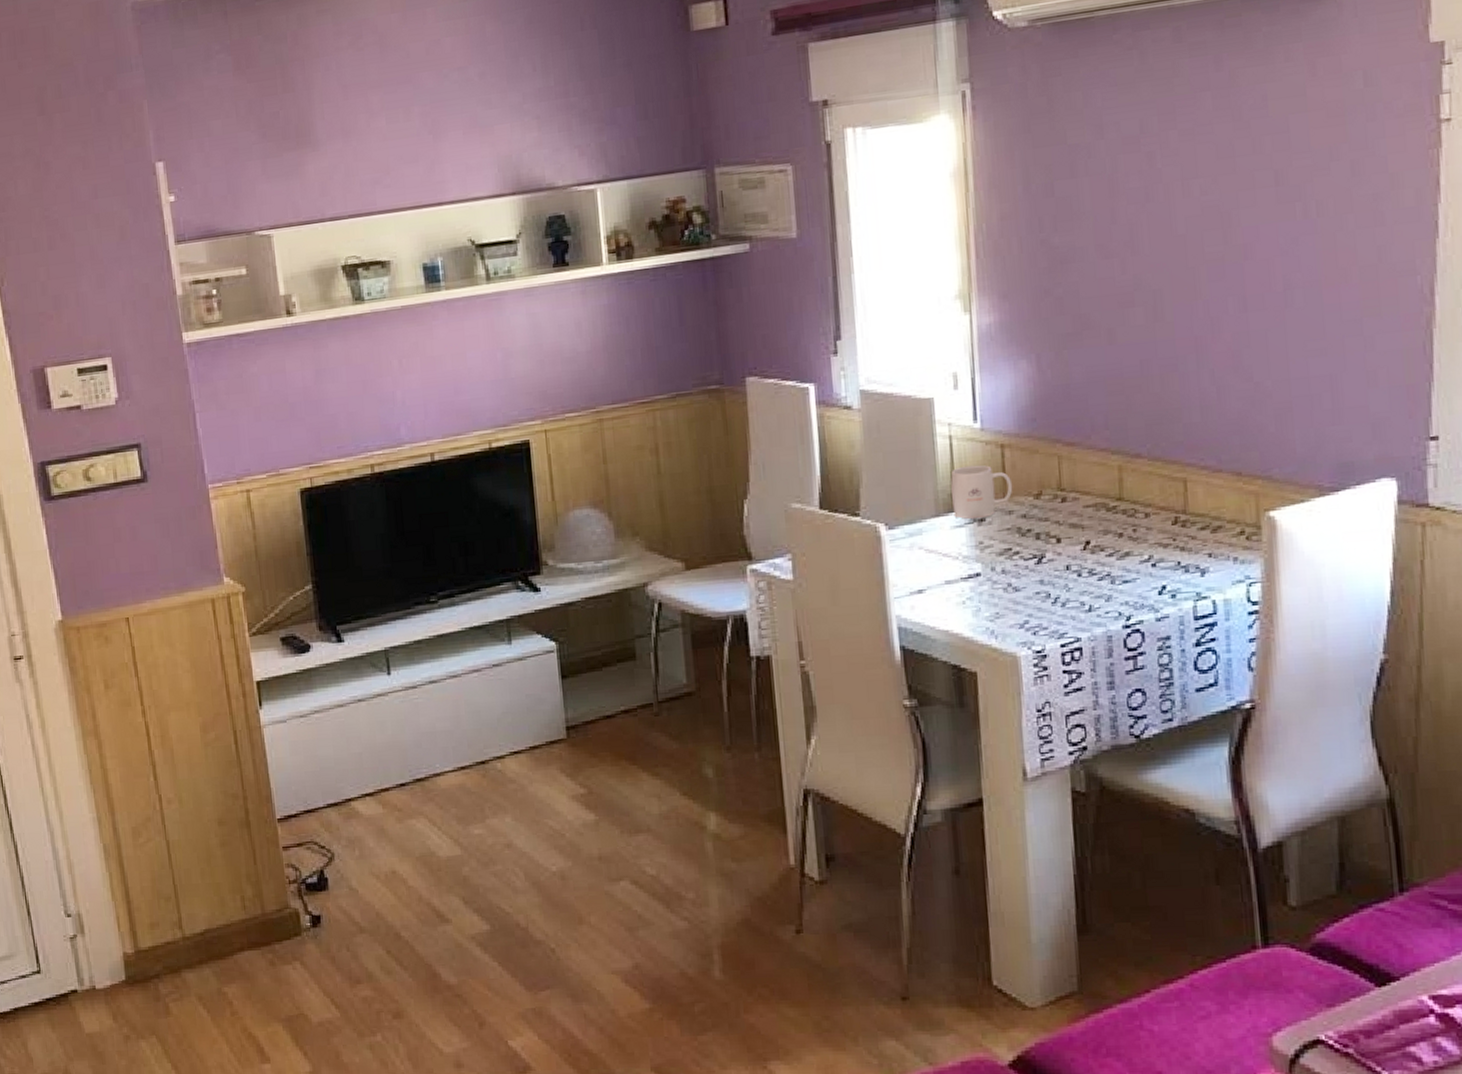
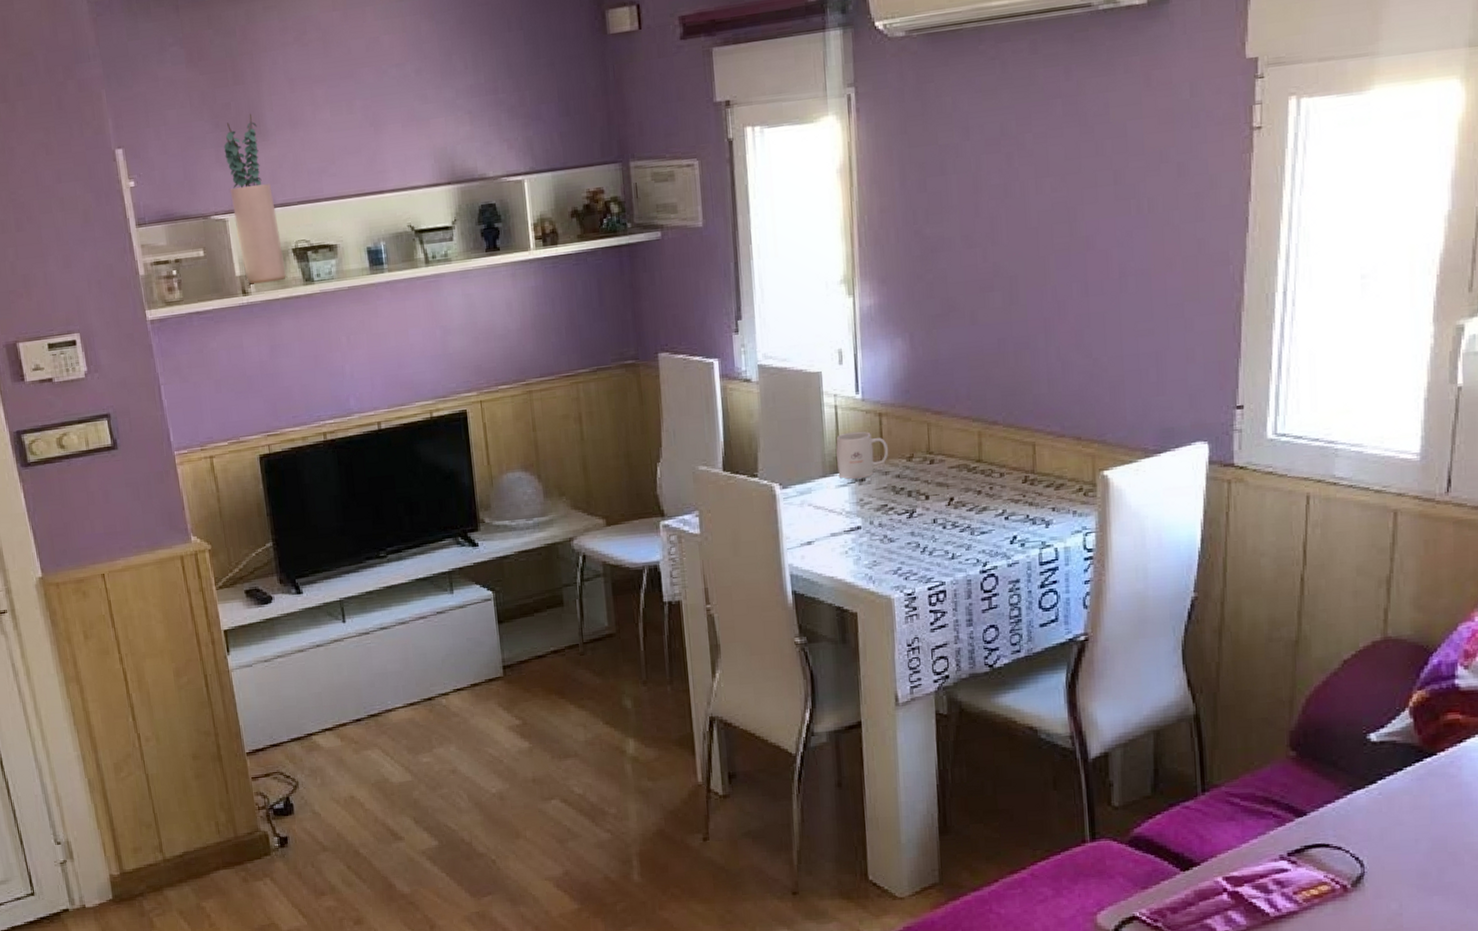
vase: none [271,122,334,304] -> present [224,113,286,285]

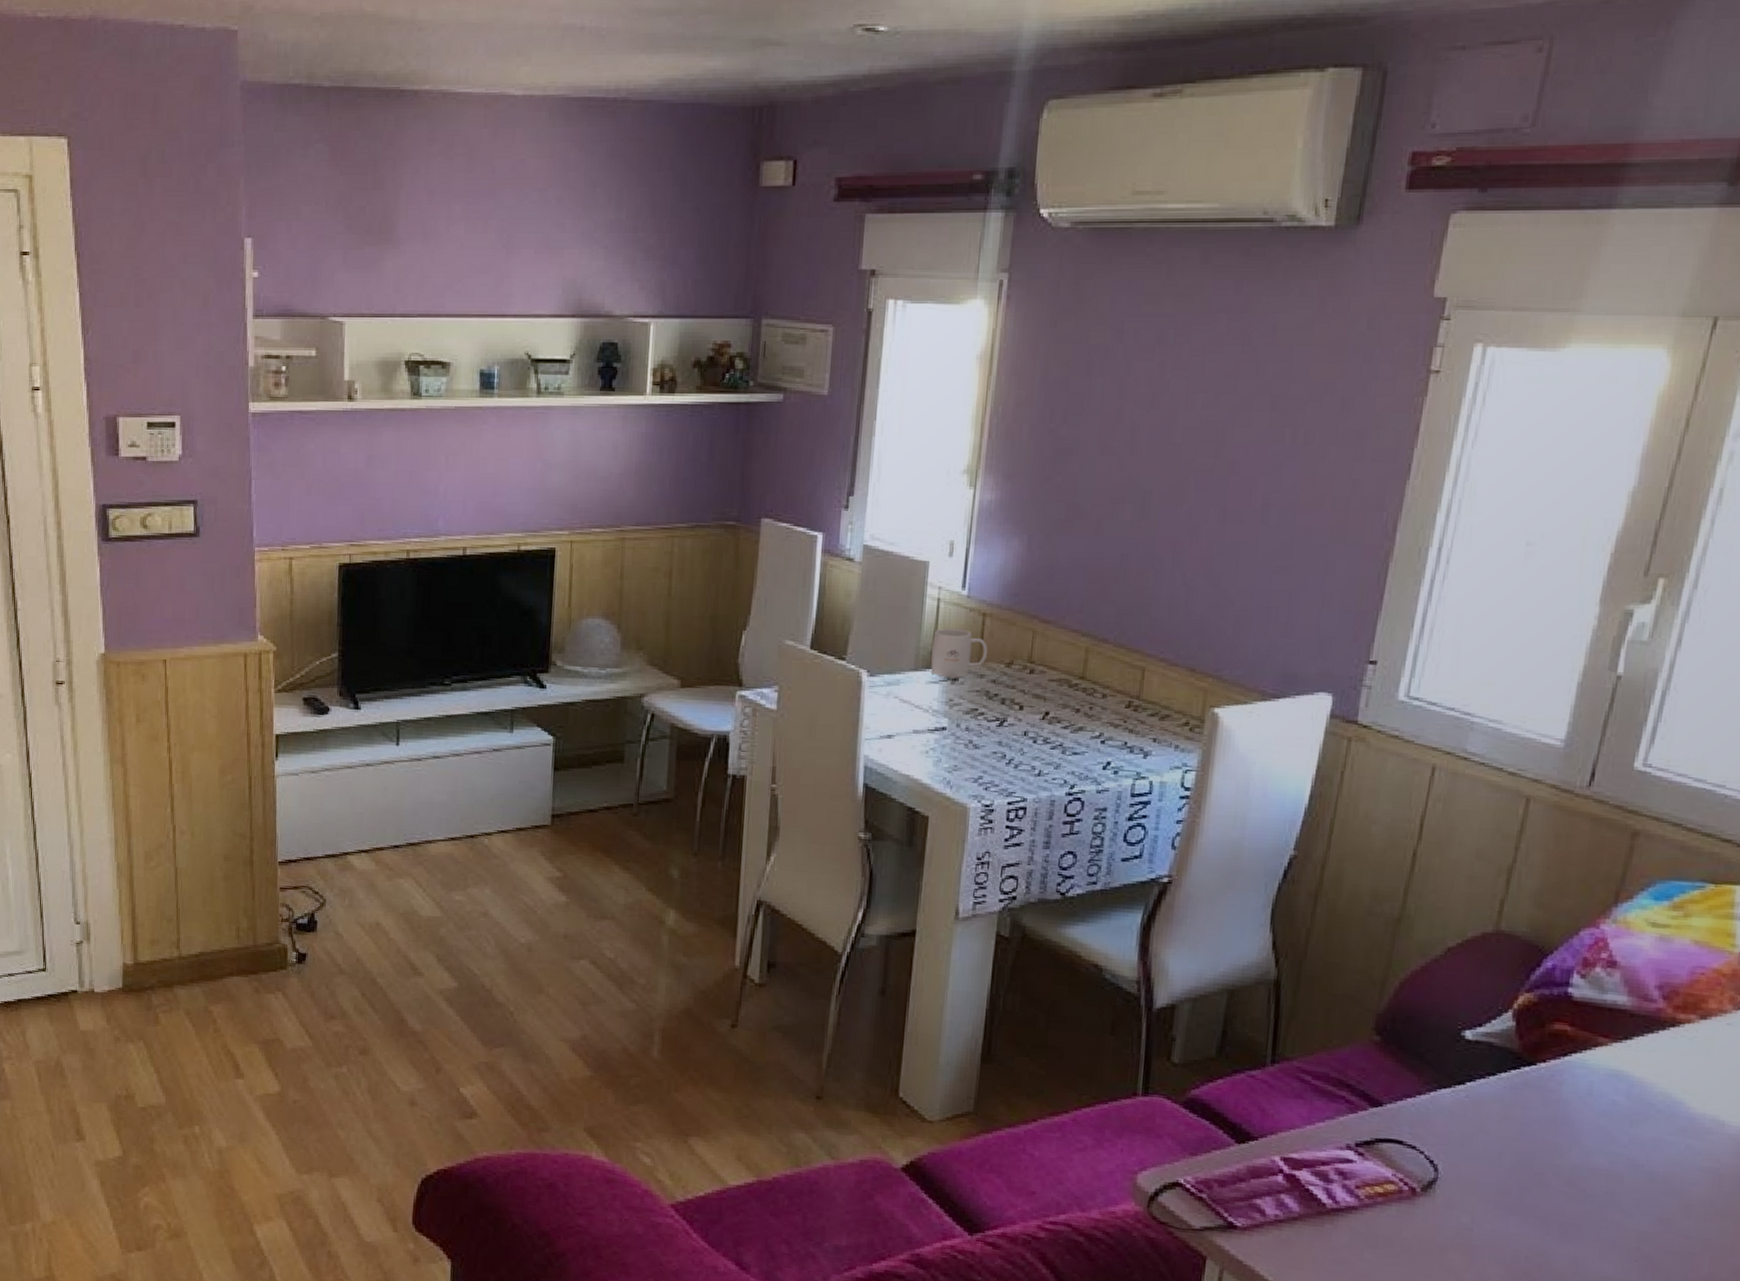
vase: present [224,113,286,285] -> none [351,219,395,391]

